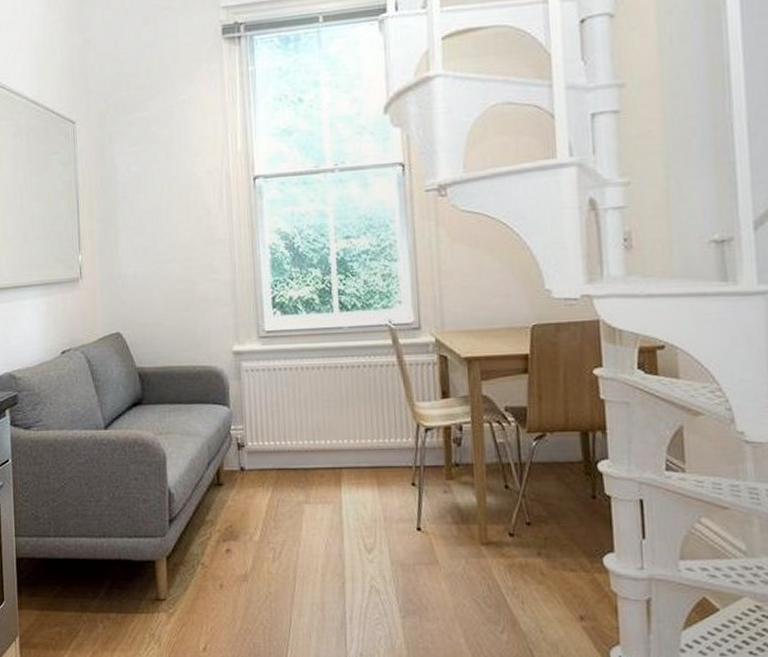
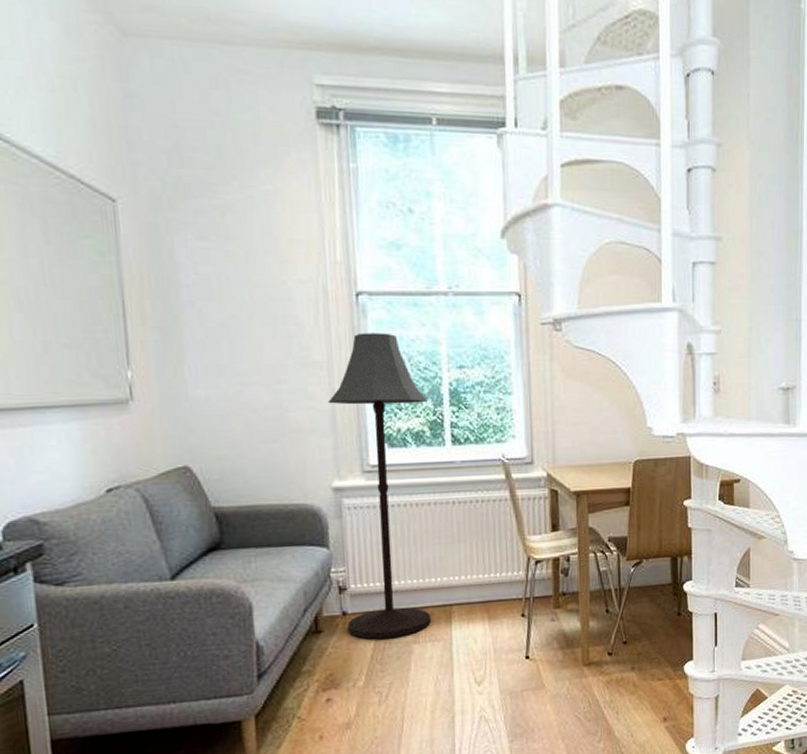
floor lamp: none [229,210,322,496] -> present [328,333,432,639]

